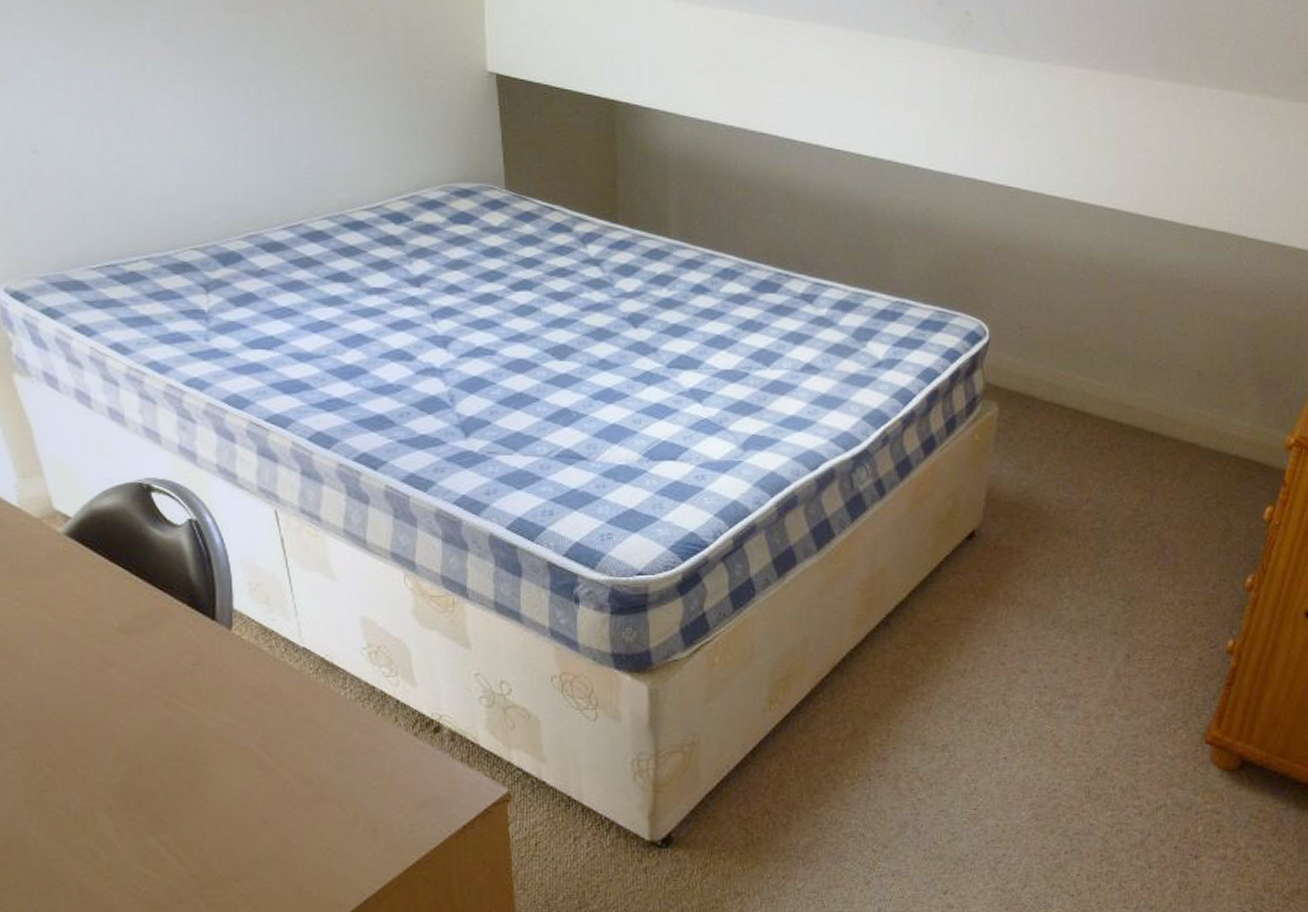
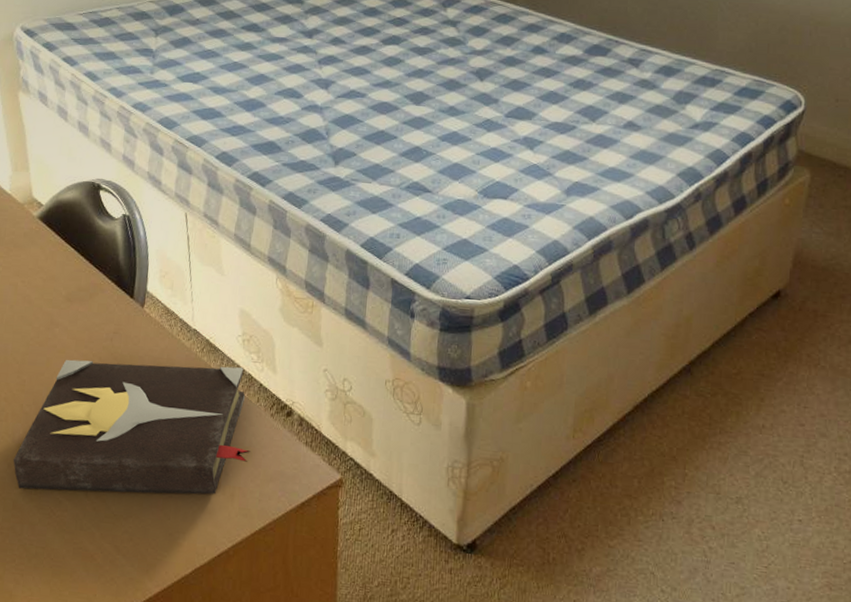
hardback book: none [70,685,393,869] -> present [13,359,251,495]

